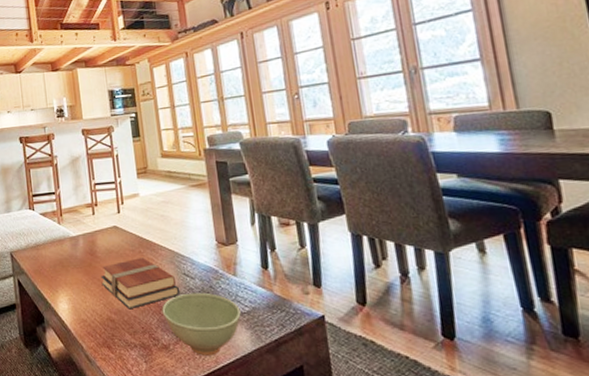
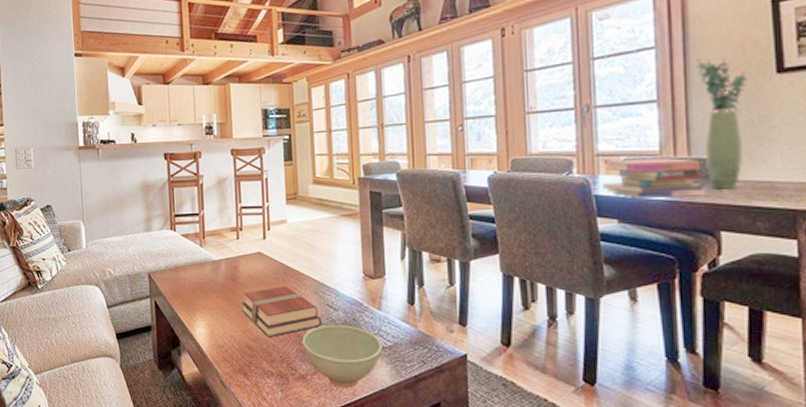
books: none [437,112,539,152] -> present [602,158,706,198]
vase: none [512,16,571,140] -> present [695,58,748,190]

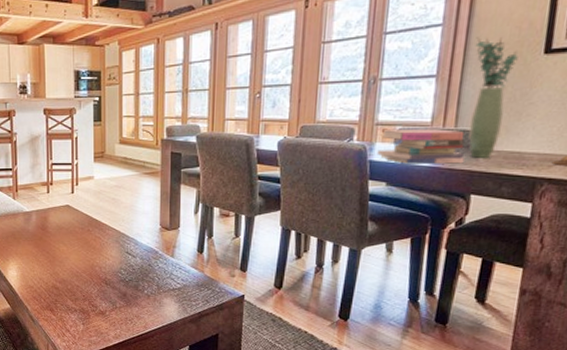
books: present [241,286,321,338] -> none [49,235,120,280]
bowl: present [302,324,383,388] -> none [103,269,173,322]

